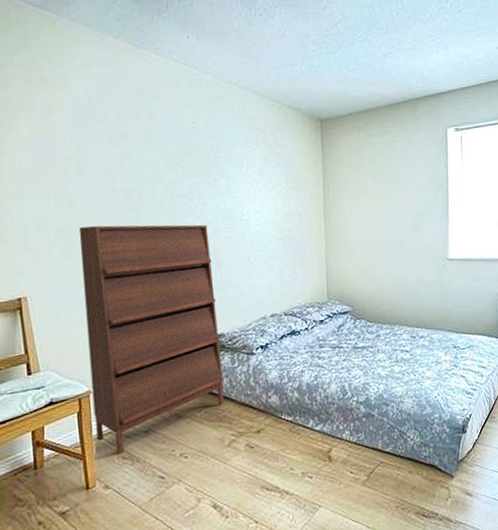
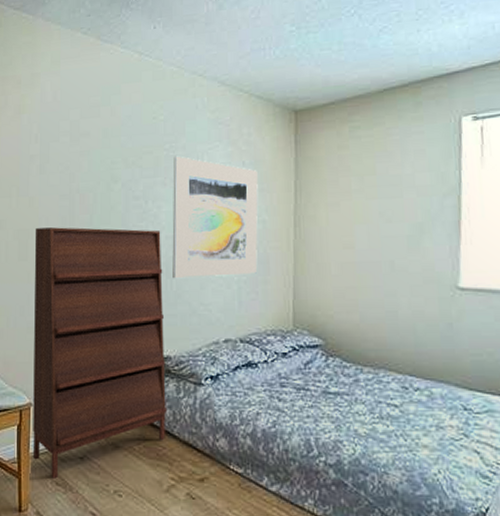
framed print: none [215,157,296,267] -> present [172,156,258,279]

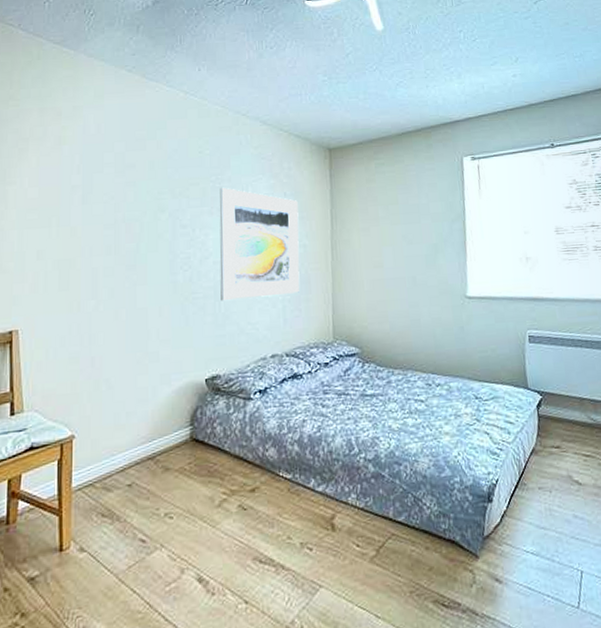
shoe cabinet: present [33,227,168,479] -> none [75,256,218,511]

